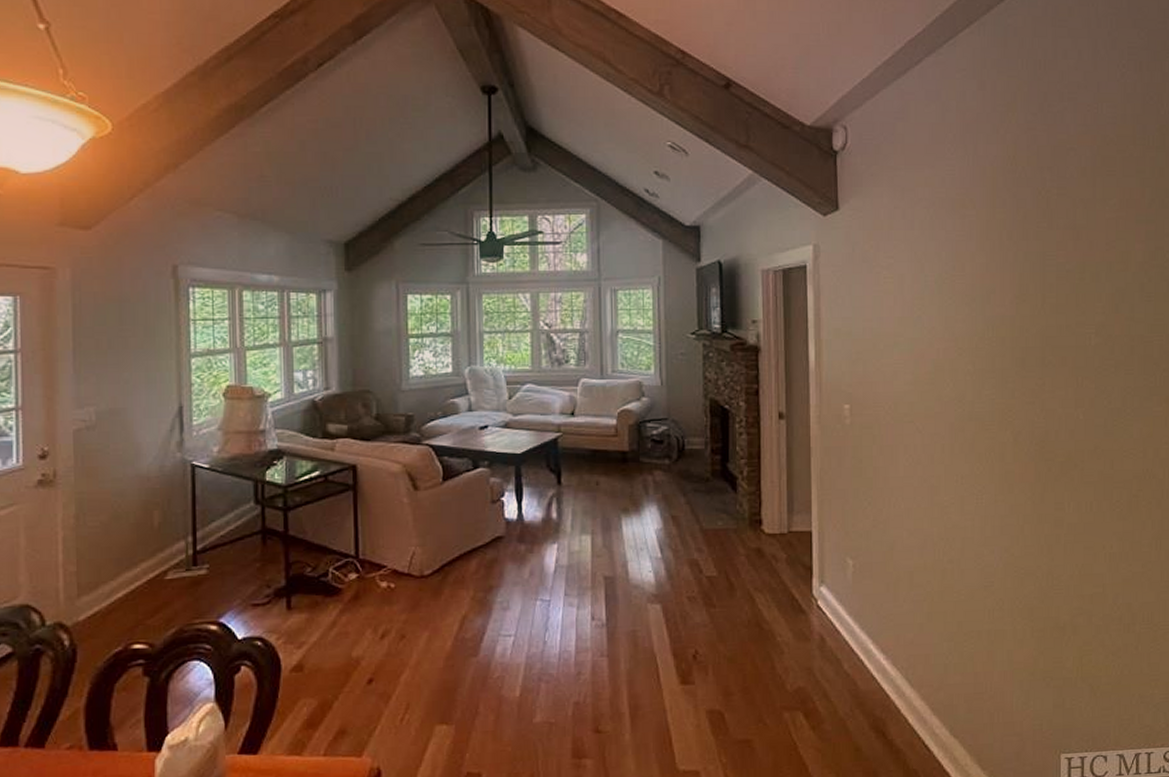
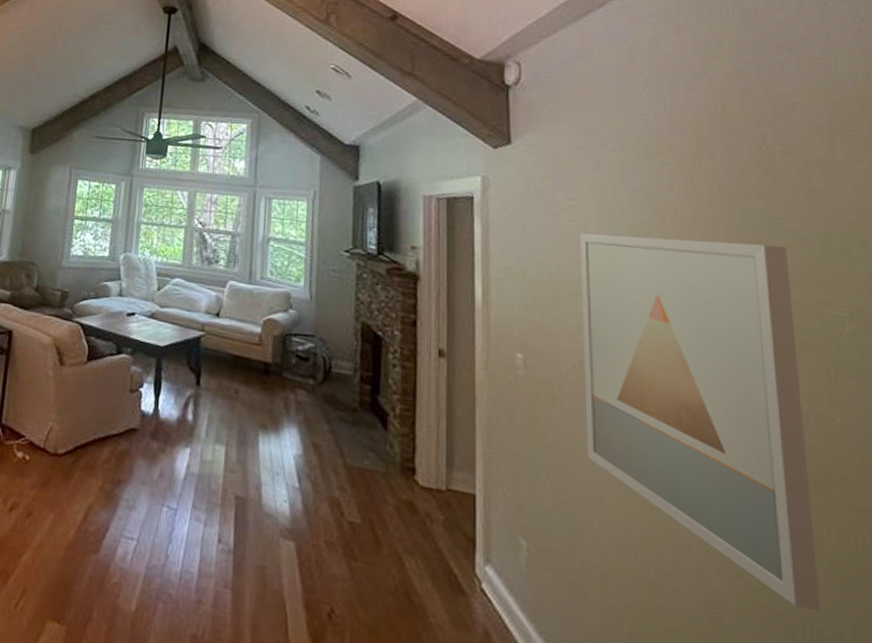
wall art: none [896,279,1060,564] -> present [579,233,822,612]

